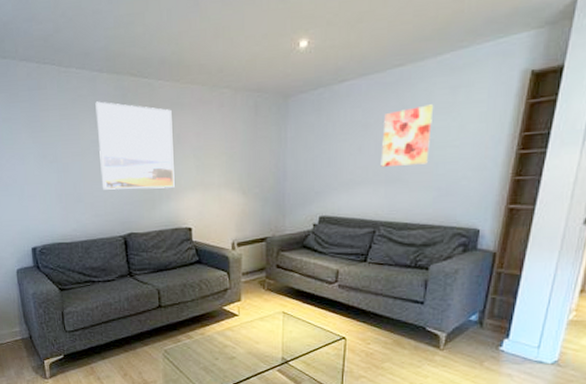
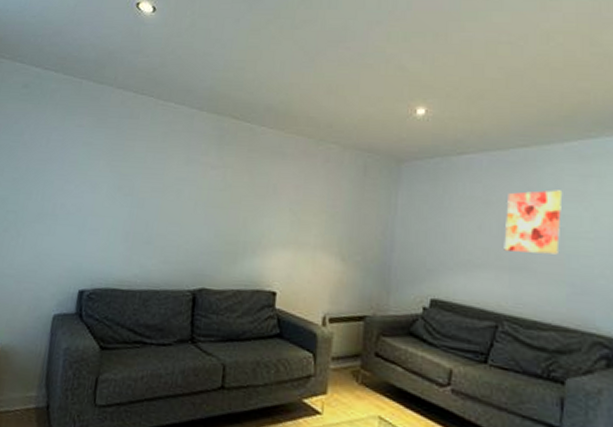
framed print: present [95,101,175,190] -> none [179,138,271,242]

